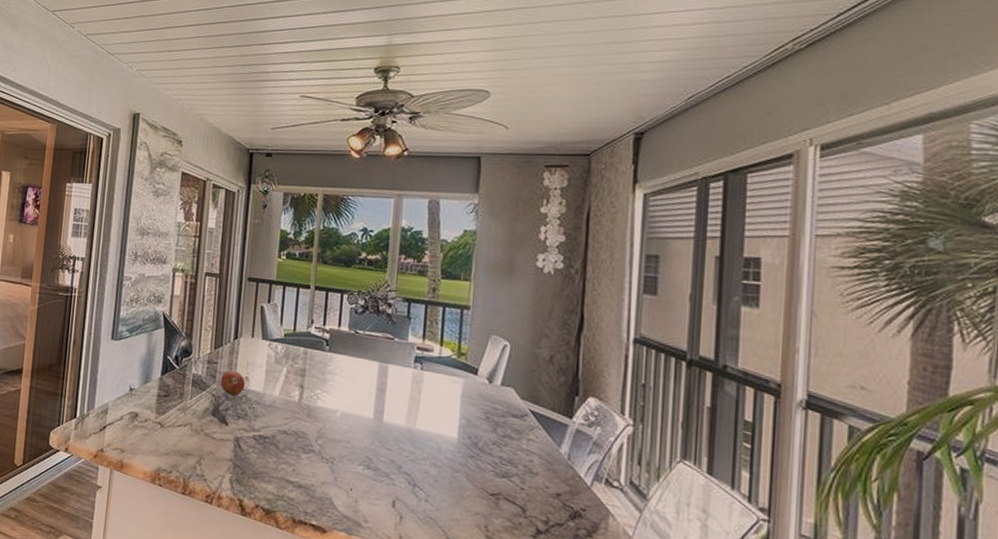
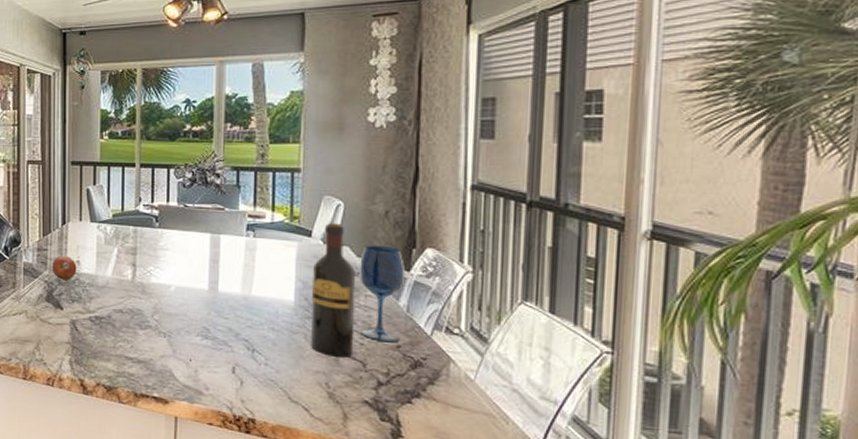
wine bottle: none [472,362,520,502] -> present [311,223,356,358]
wineglass: none [521,388,568,491] -> present [358,245,406,343]

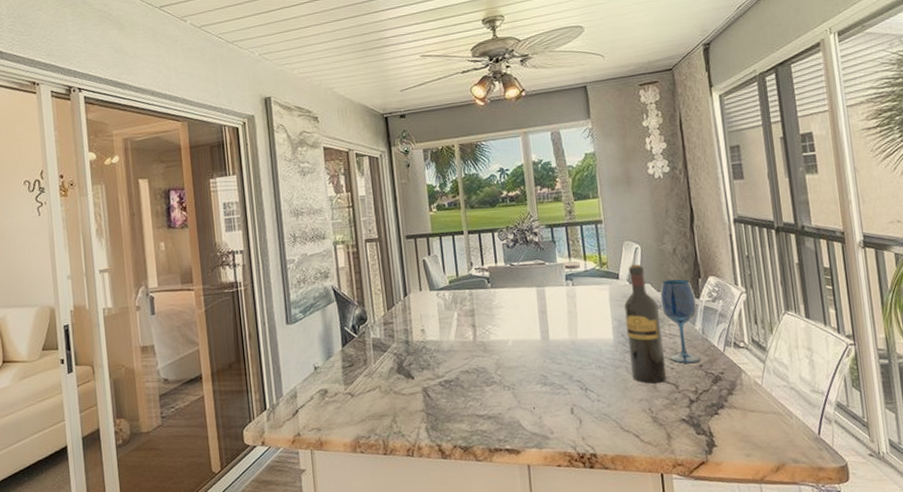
fruit: present [52,255,77,280] -> none [399,326,423,350]

